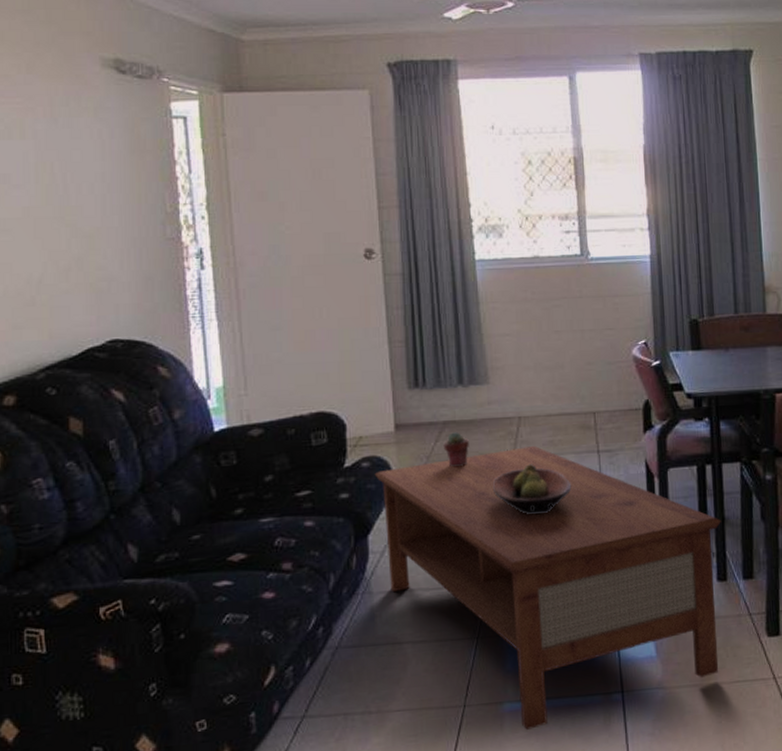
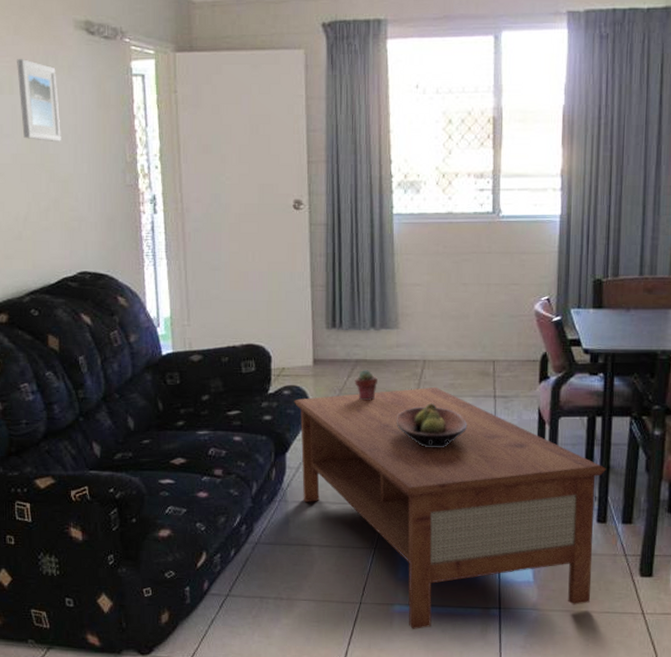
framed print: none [30,100,86,192] -> present [17,59,61,141]

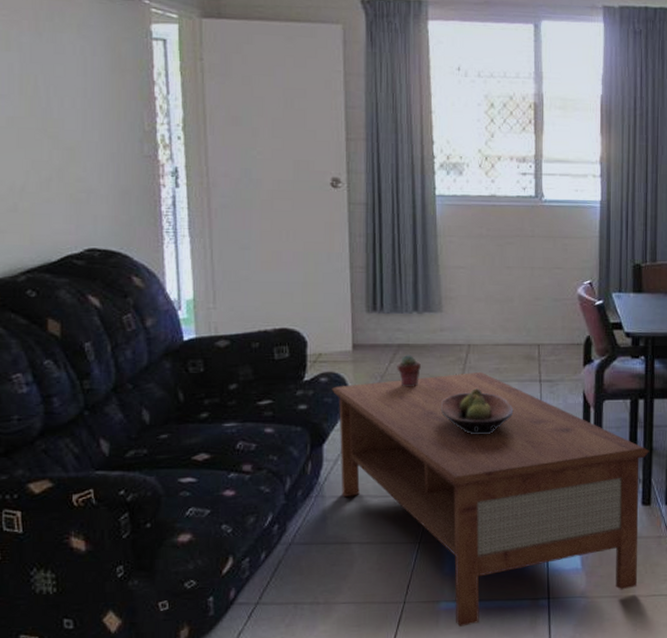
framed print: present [17,59,61,141] -> none [15,13,68,105]

